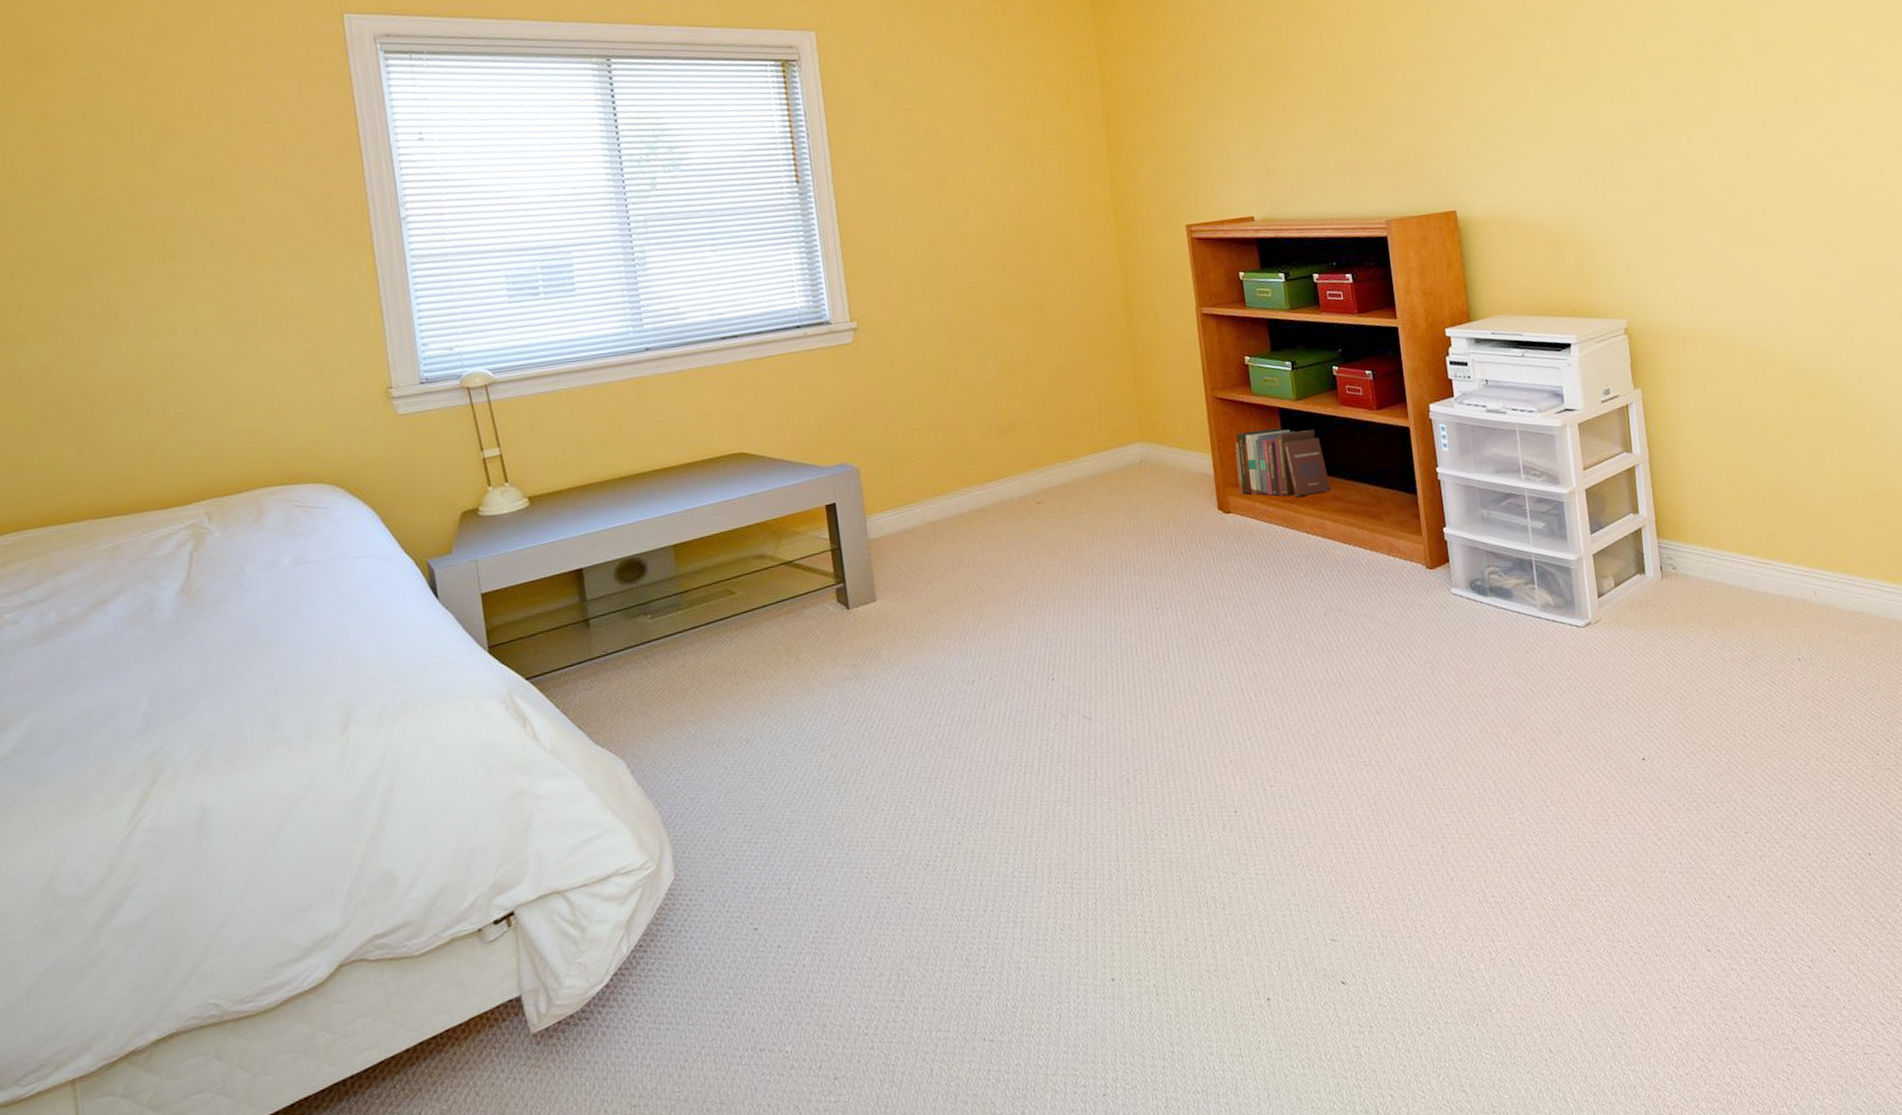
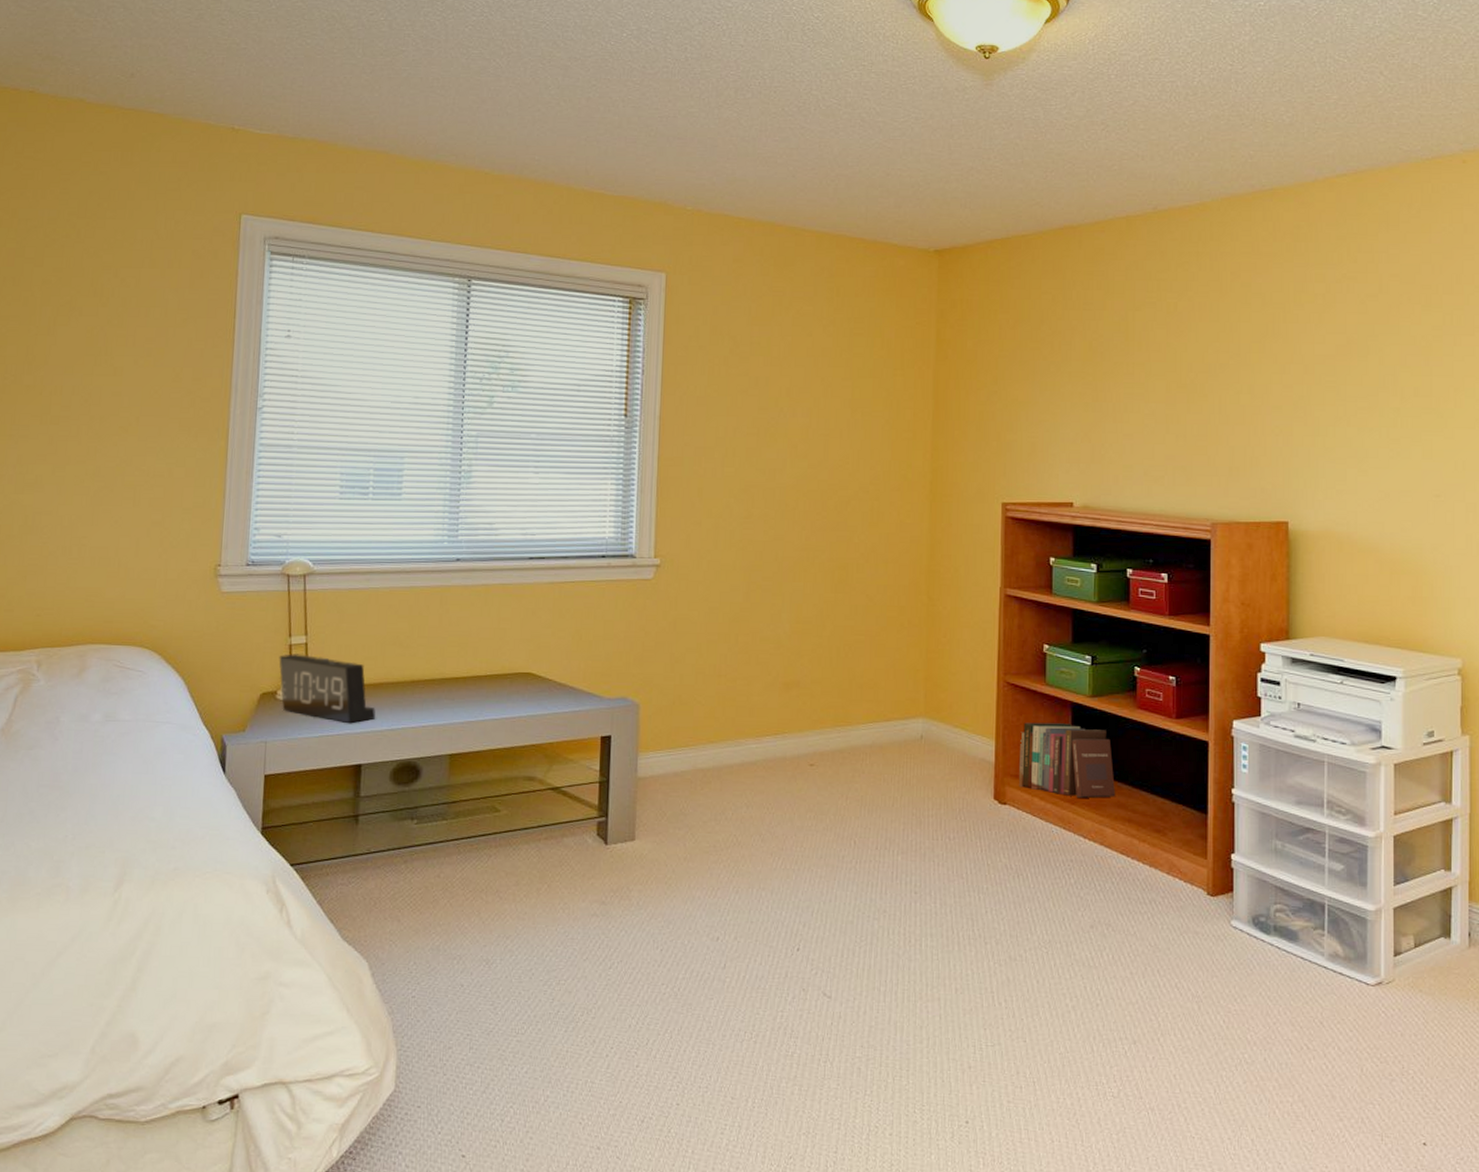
alarm clock: none [474,465,588,530] -> present [279,654,375,724]

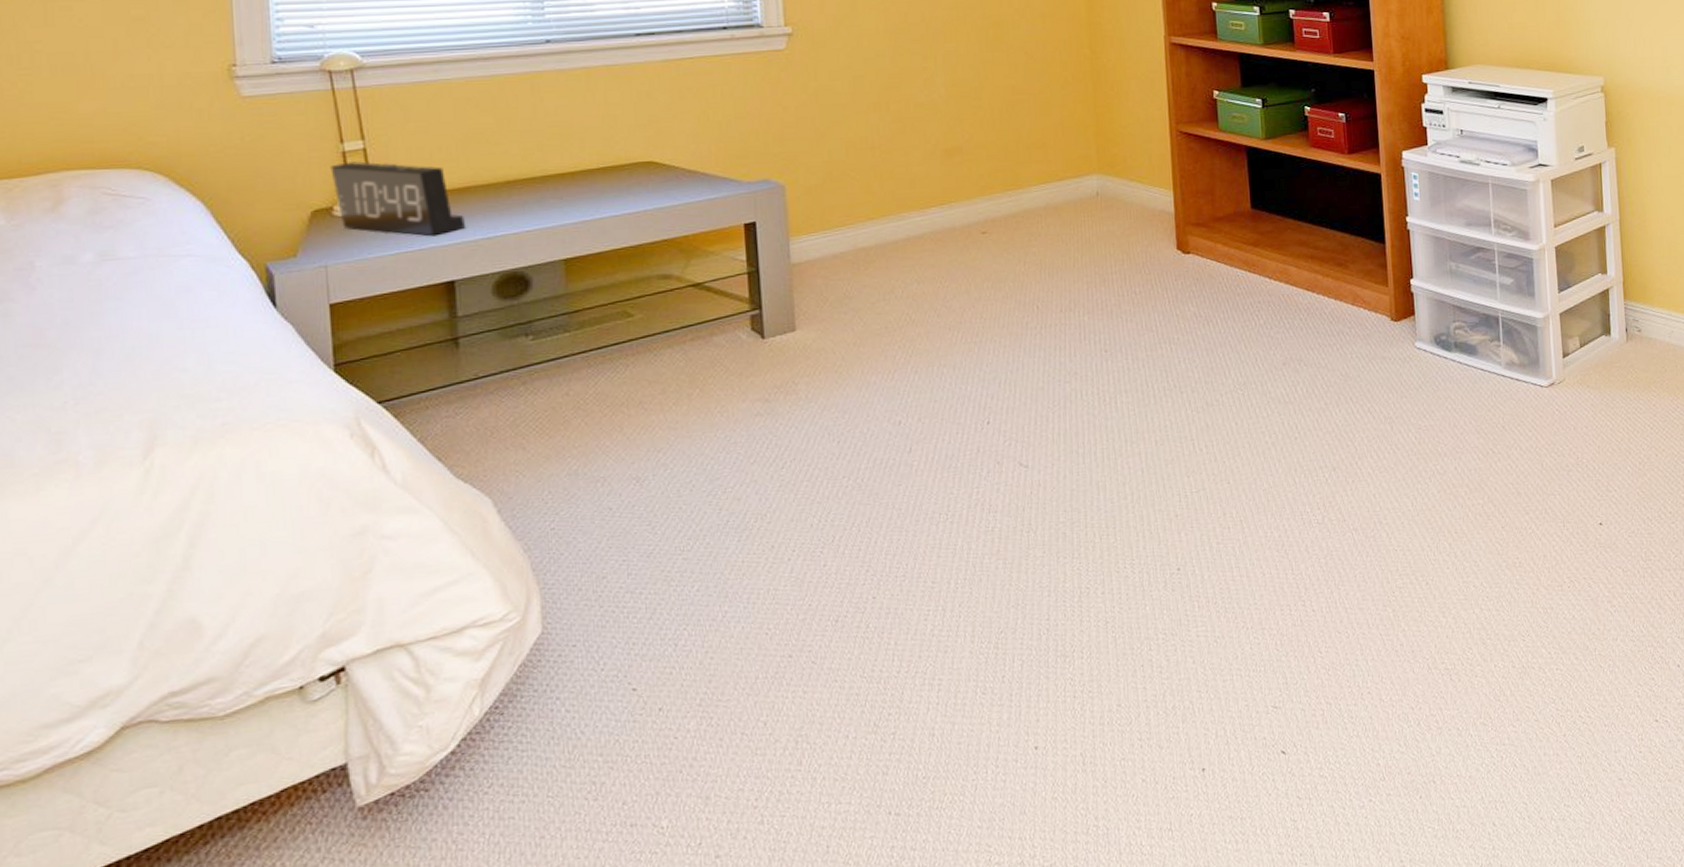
books: present [1018,722,1115,798] -> none [1198,167,1296,240]

